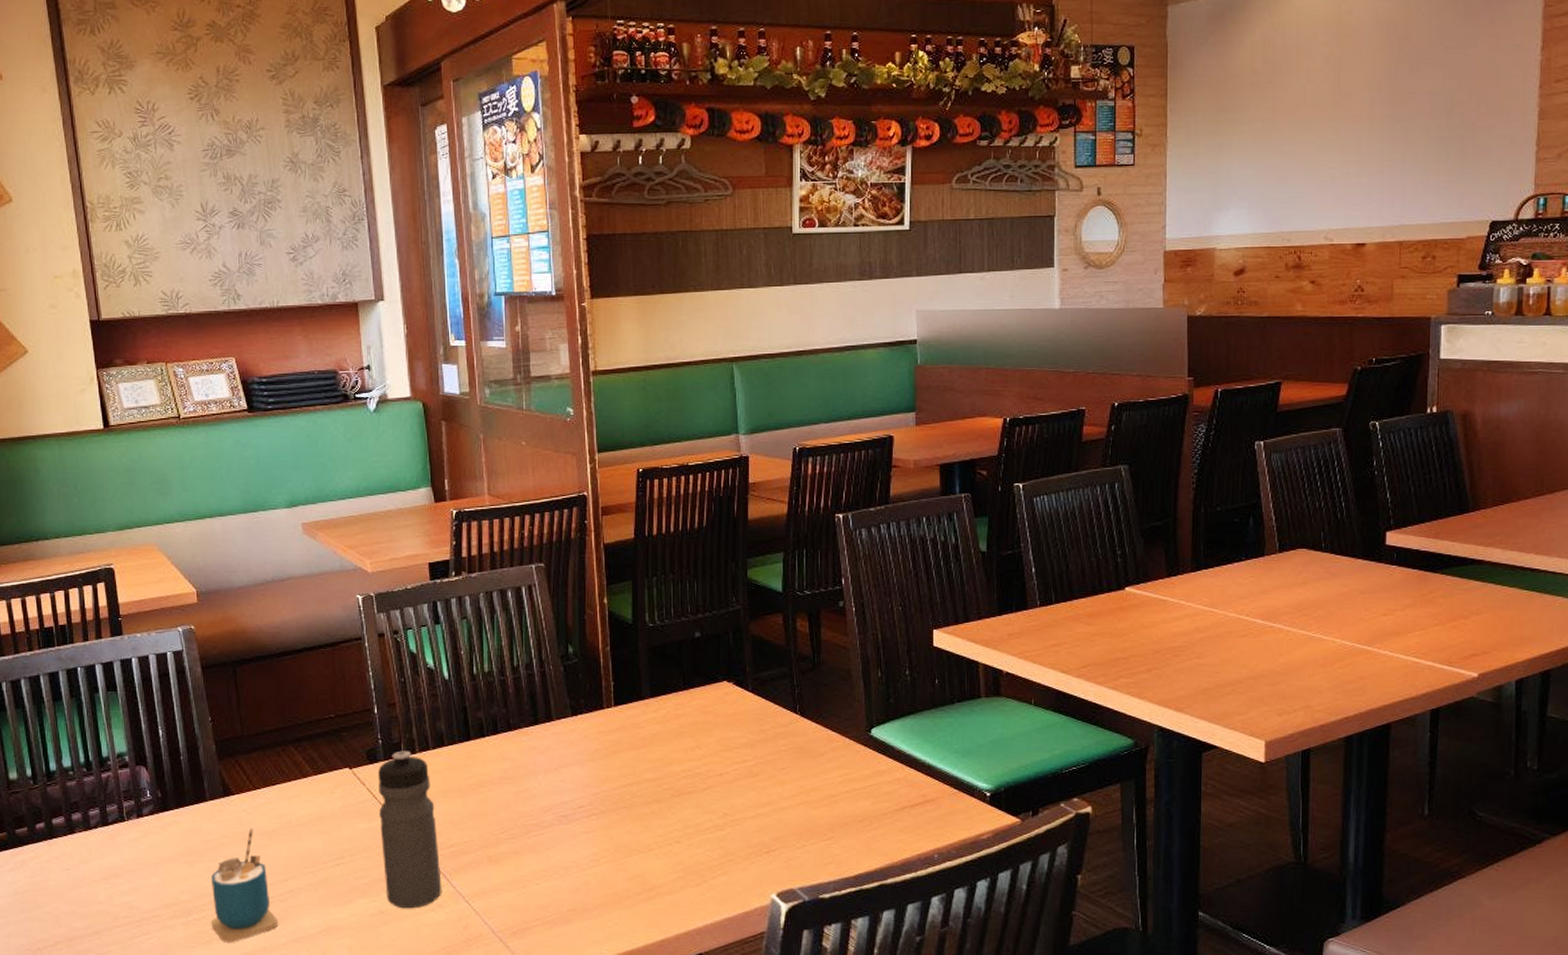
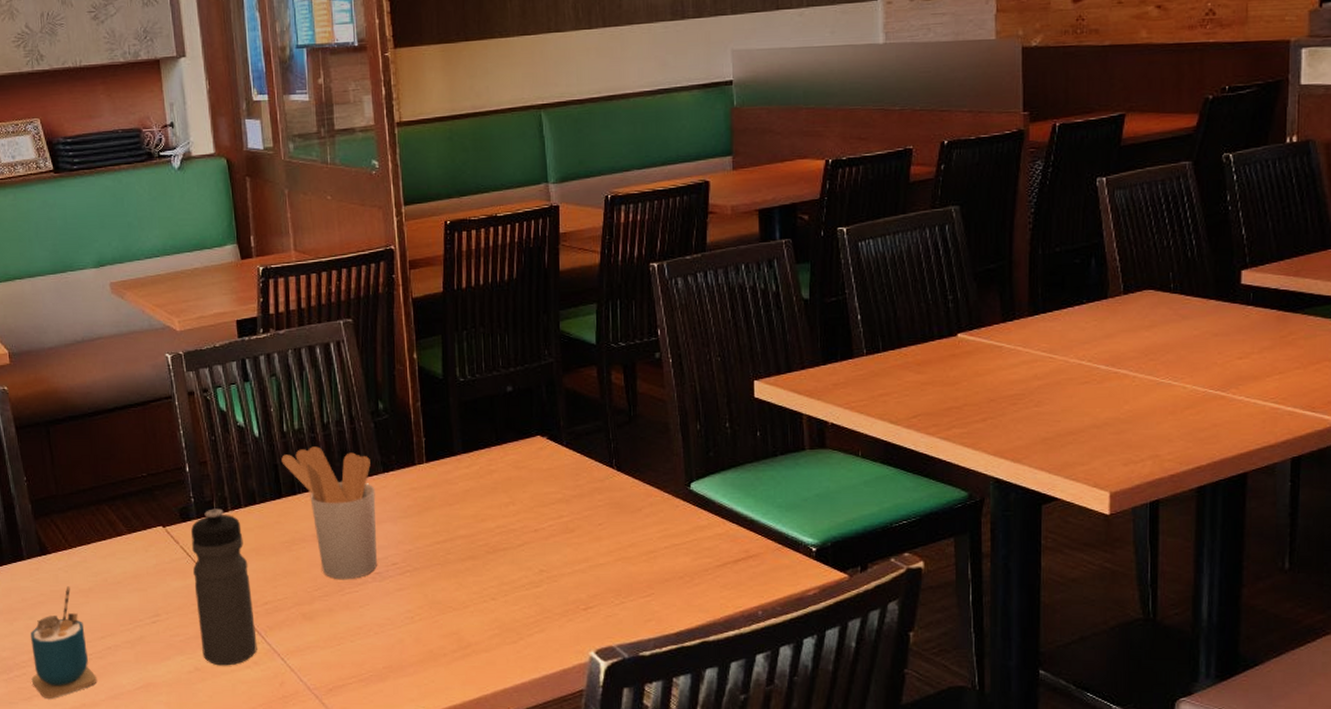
utensil holder: none [470,689,564,822] -> present [281,446,377,579]

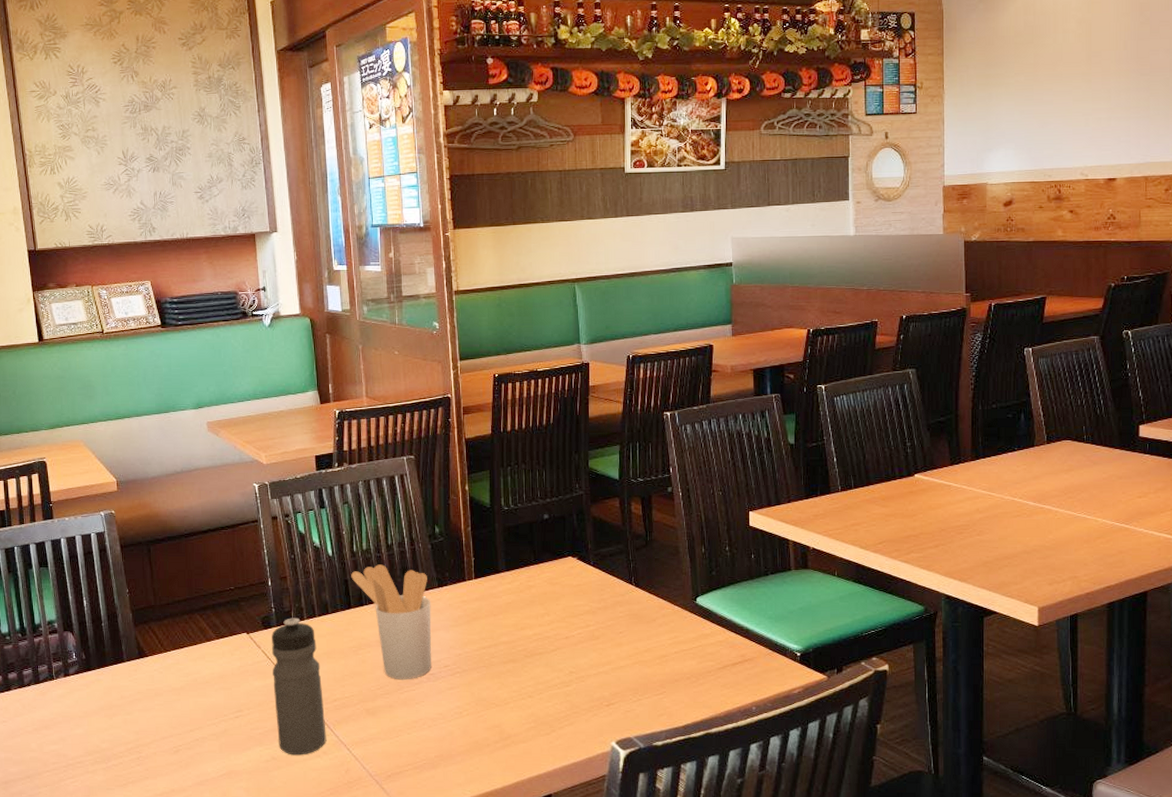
cup: present [31,586,97,698] -> none [127,685,186,785]

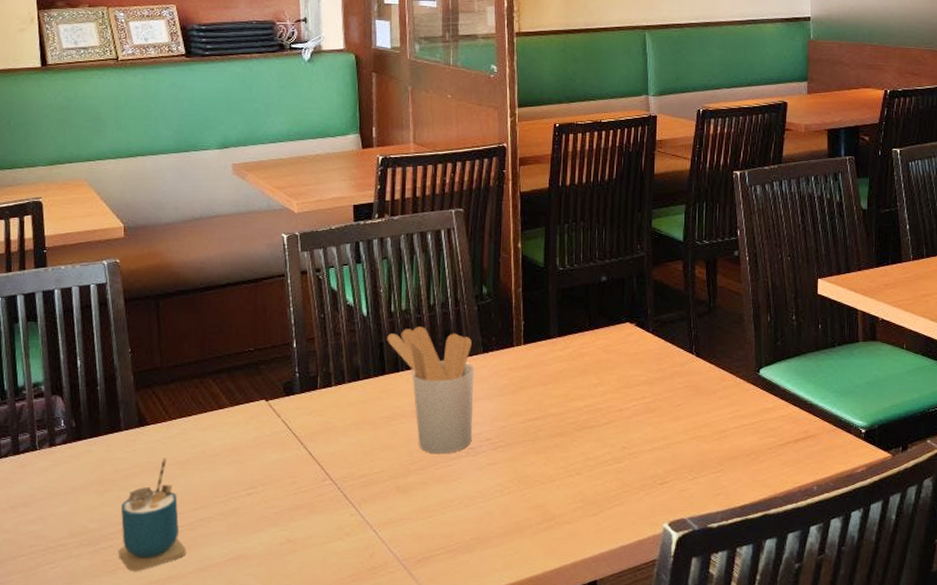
cup: none [127,685,186,785] -> present [118,458,187,571]
water bottle: present [272,618,327,755] -> none [292,384,350,538]

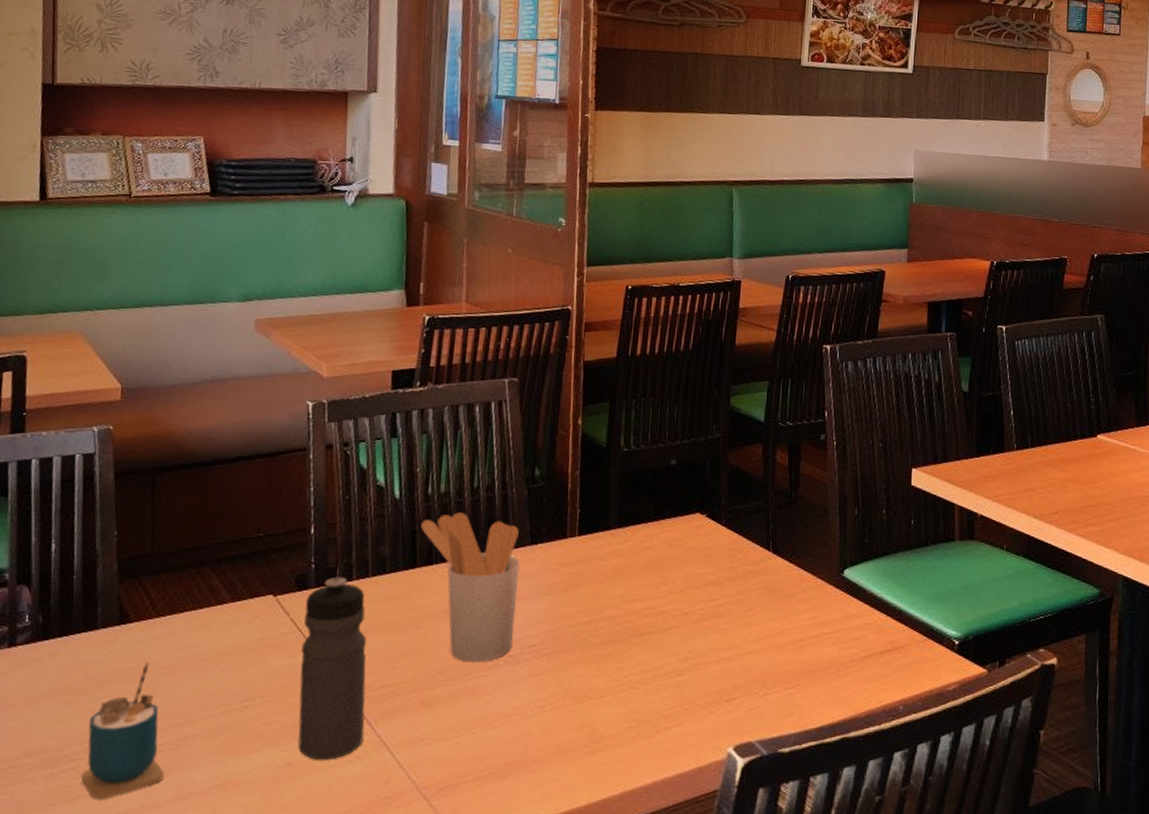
water bottle: none [292,384,350,538] -> present [298,577,367,760]

